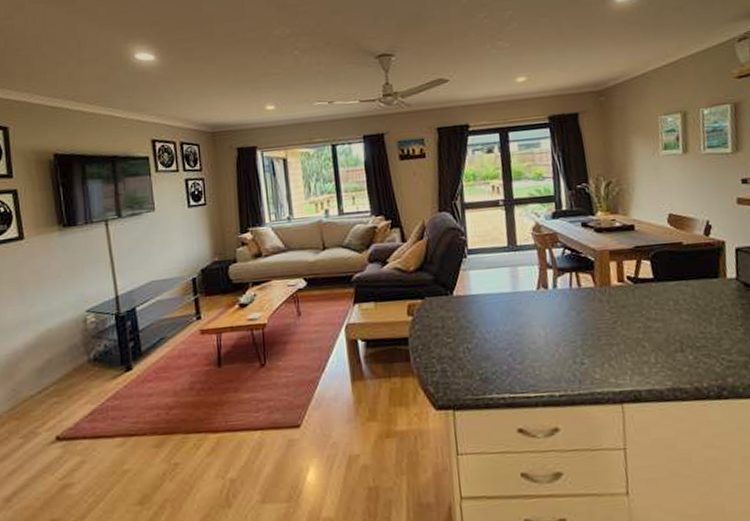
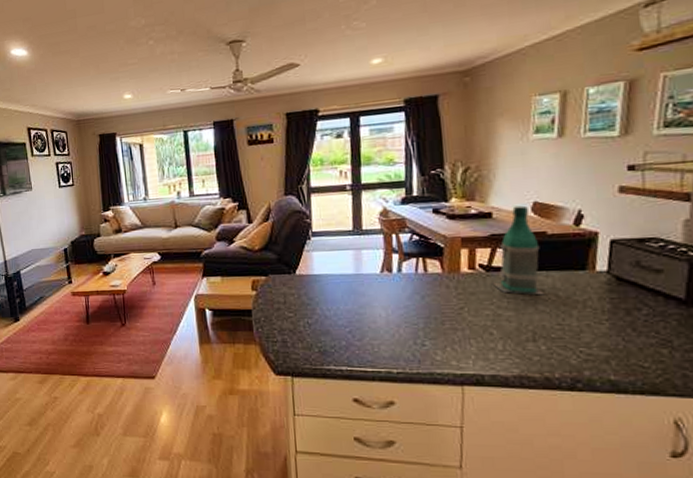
bottle: none [641,217,687,305] -> present [493,205,544,296]

